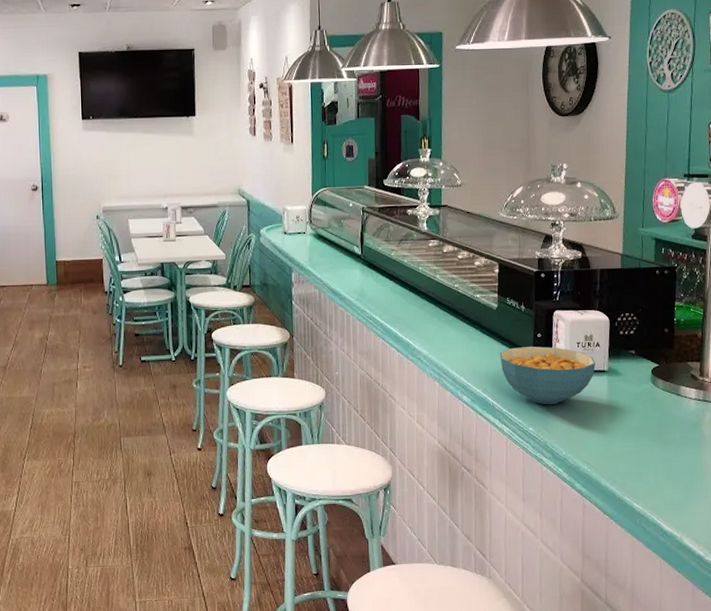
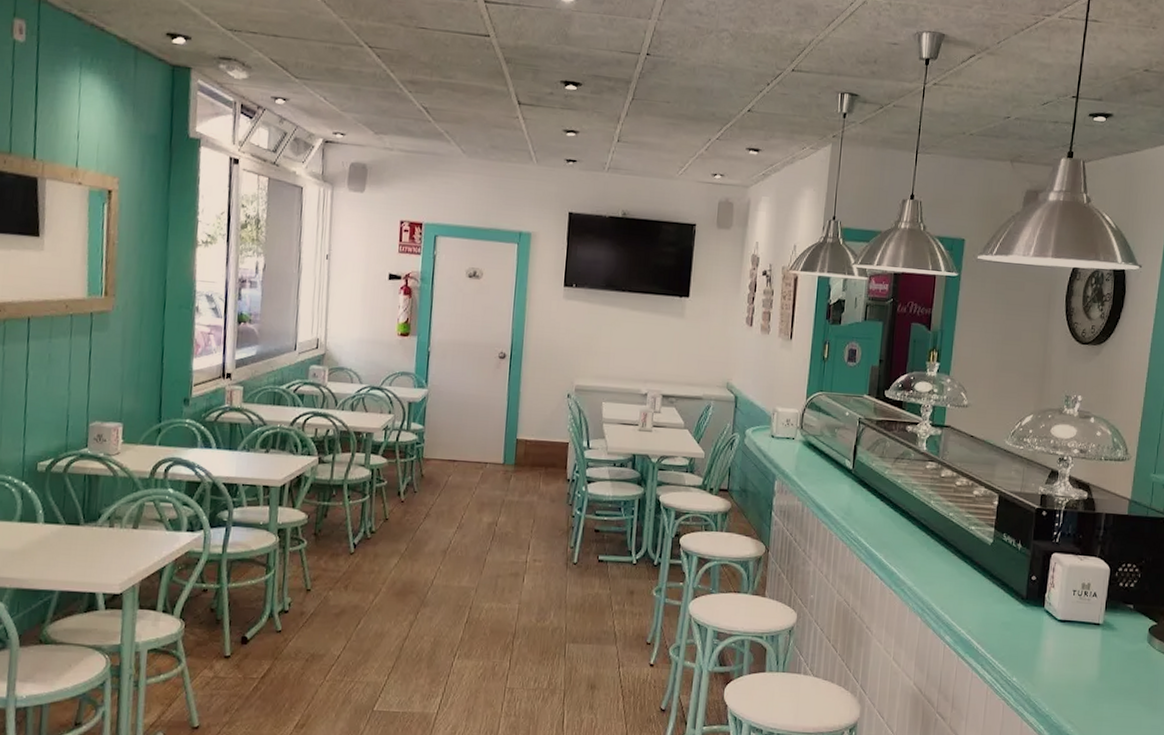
cereal bowl: present [500,346,595,405] -> none [989,588,1090,655]

